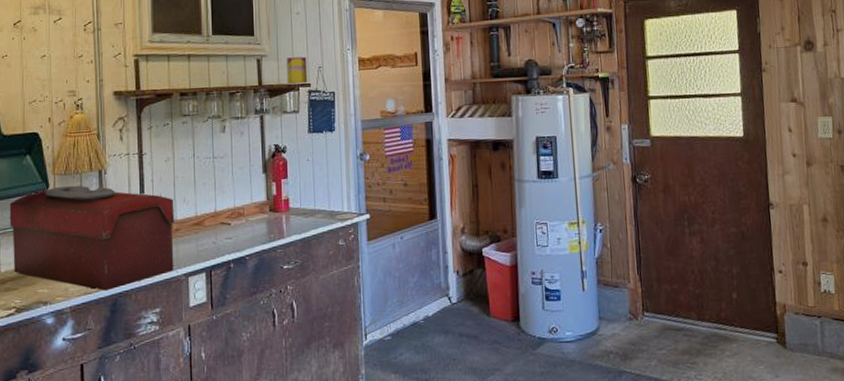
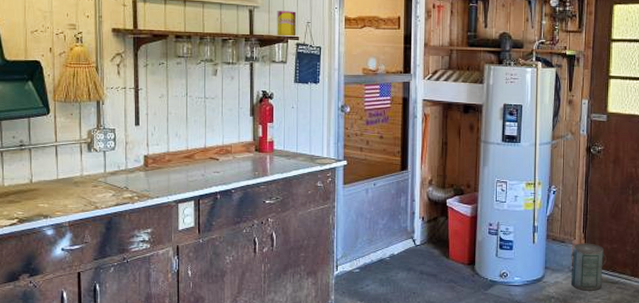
toolbox: present [9,185,175,291] -> none [12,112,167,210]
paint can: none [627,285,668,342] -> present [571,243,607,291]

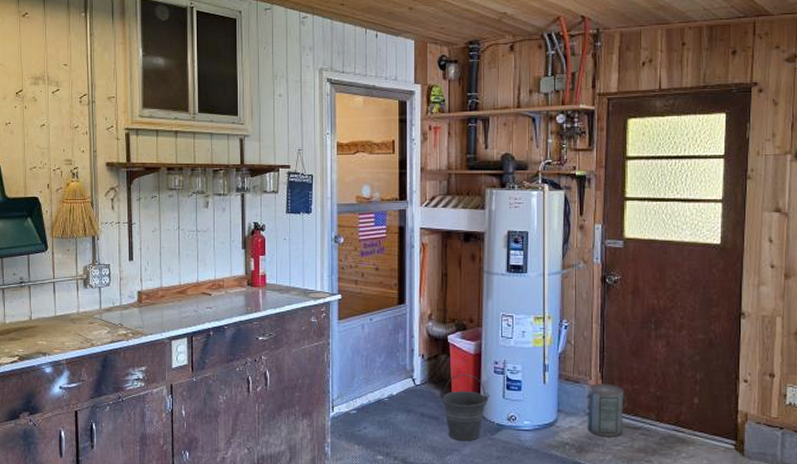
can: present [277,11,297,37] -> none [267,138,288,165]
bucket: none [438,235,484,296] -> present [439,374,490,441]

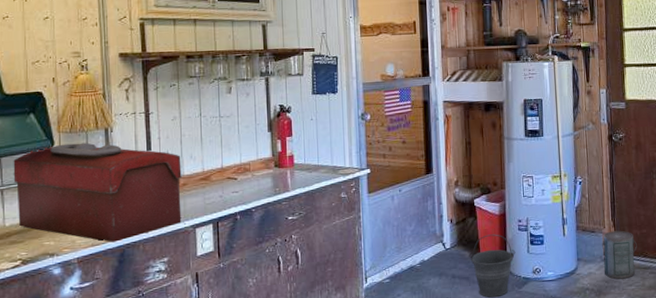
toolbox: none [13,249,160,347] -> present [13,142,182,242]

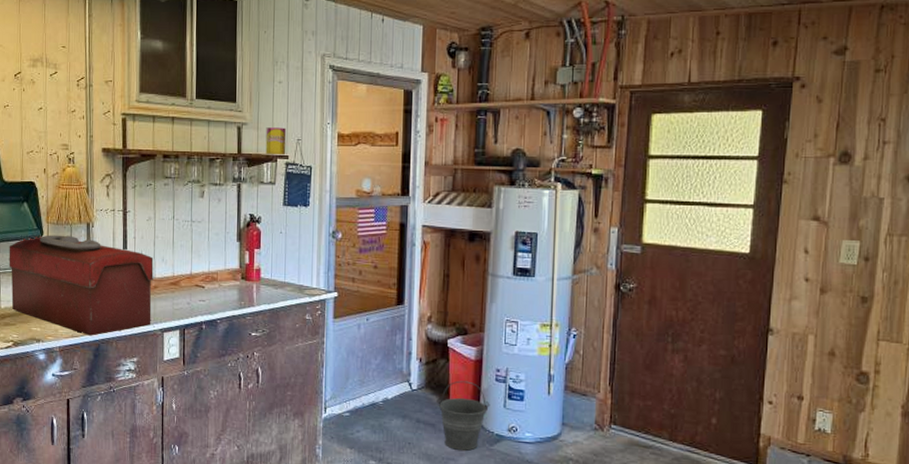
can: none [291,23,312,49] -> present [265,127,287,155]
paint can: present [602,230,637,280] -> none [594,397,638,455]

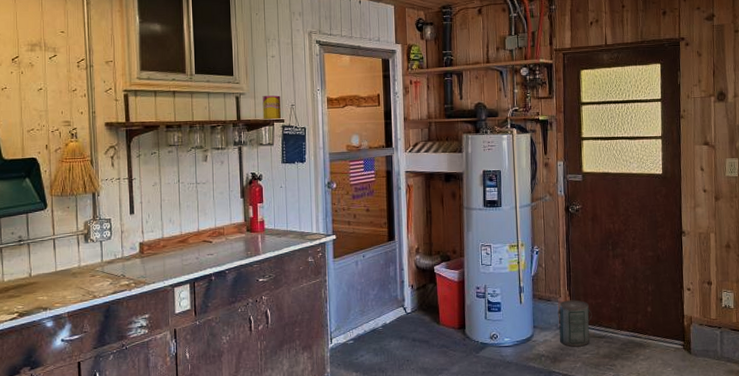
toolbox: present [9,235,154,336] -> none [11,205,162,299]
bucket: present [437,380,490,451] -> none [429,300,474,361]
paint can: none [594,397,638,455] -> present [558,300,592,347]

